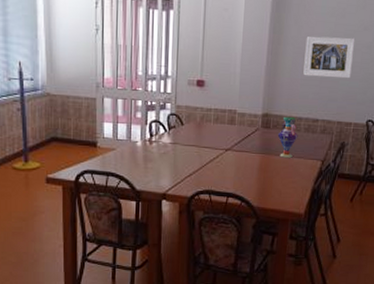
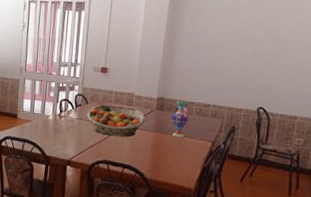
fruit basket: none [182,125,250,162] -> present [87,104,146,137]
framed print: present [303,36,356,79] -> none [196,31,247,70]

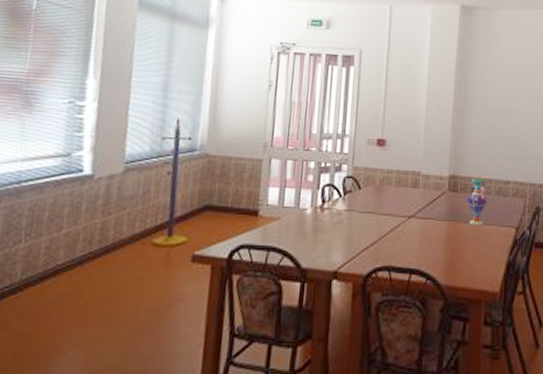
fruit basket: present [87,104,146,137] -> none [359,188,436,231]

